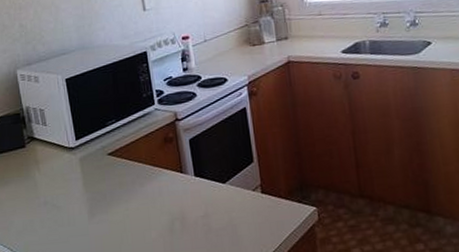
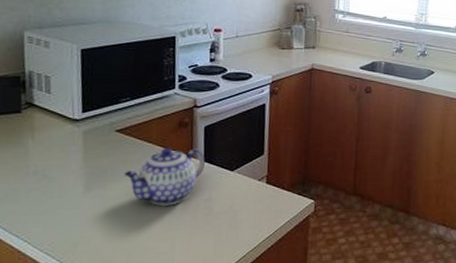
teapot: none [122,163,196,226] -> present [124,148,205,205]

